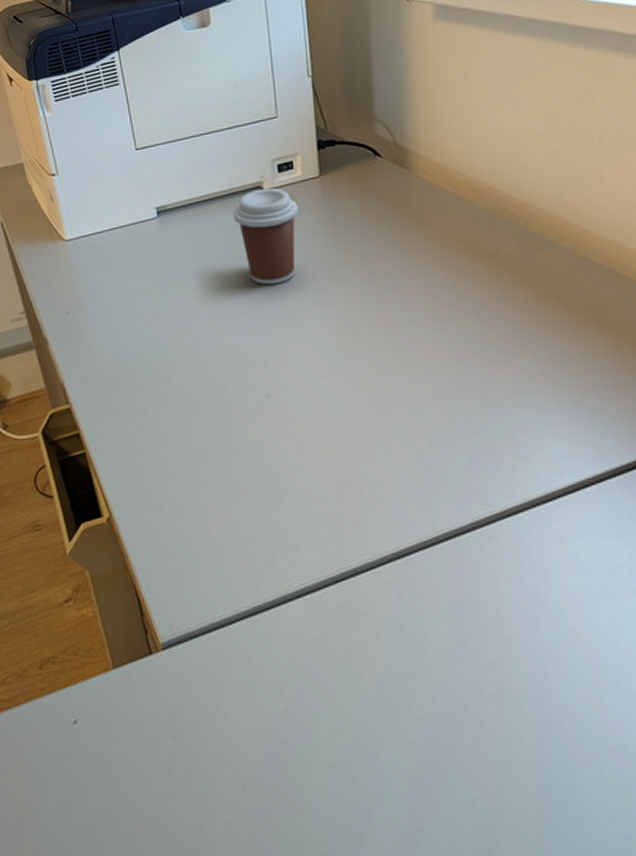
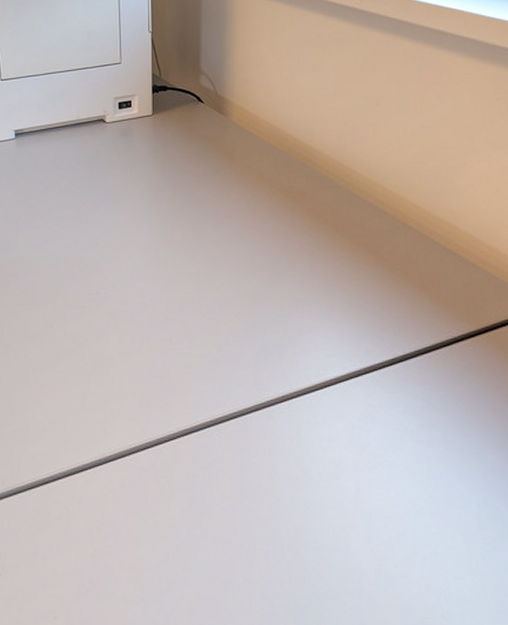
coffee cup: present [233,188,299,285] -> none [79,121,134,202]

